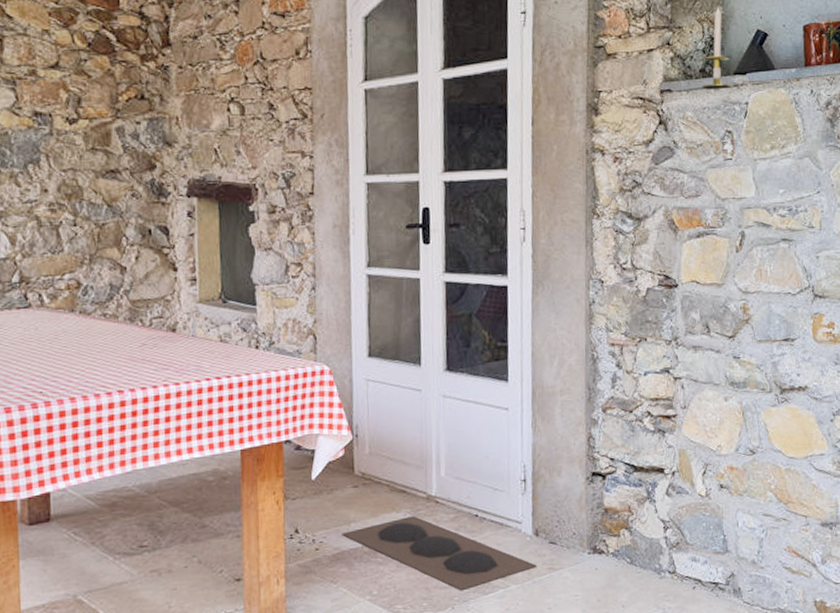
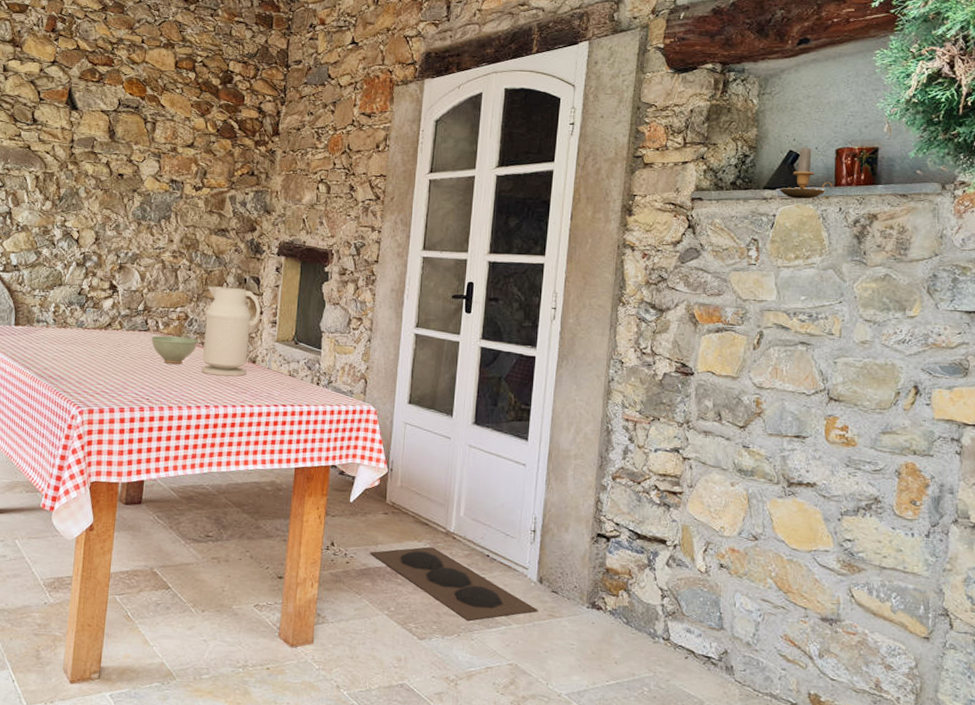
bowl: none [35,309,99,345] -> present [151,335,198,364]
water jug: none [102,241,175,353] -> present [201,286,261,377]
candle: present [702,6,733,90] -> none [731,127,762,202]
candle: none [750,23,804,83] -> present [780,146,833,199]

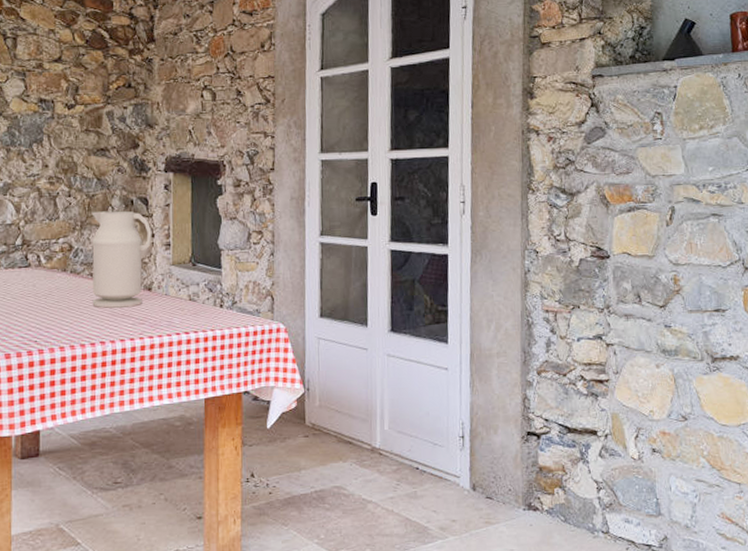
bowl: present [151,335,198,364] -> none [33,270,86,300]
doormat: present [370,547,538,621] -> none [293,466,474,539]
candle: present [780,146,833,199] -> none [679,13,731,68]

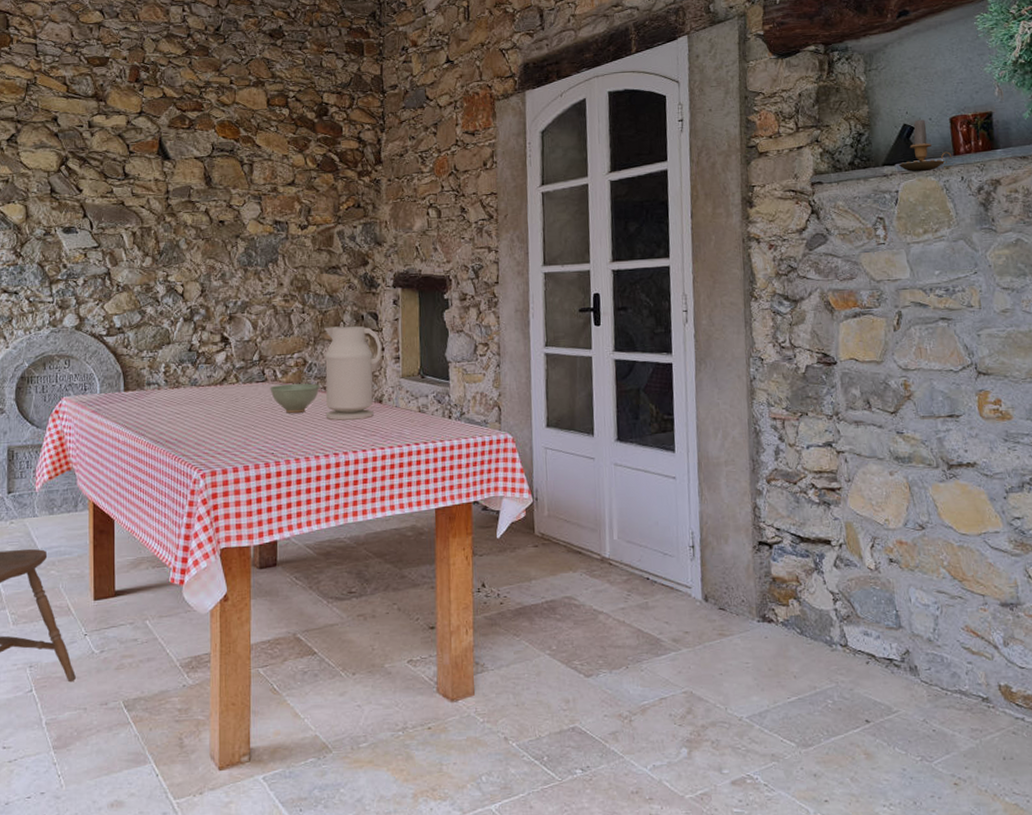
bowl: none [33,270,86,300] -> present [270,383,320,413]
candle: none [679,13,731,68] -> present [899,117,953,173]

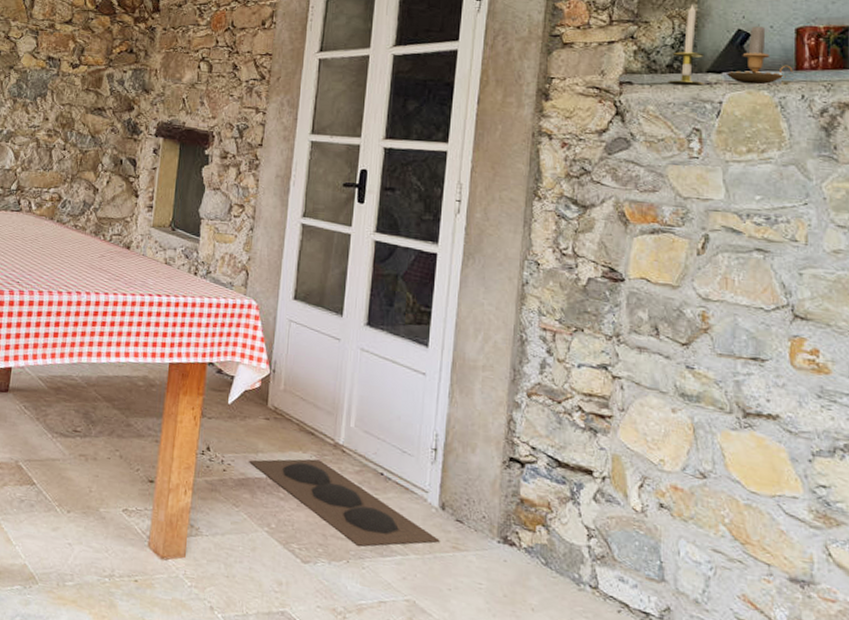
bowl: present [270,383,320,413] -> none [23,216,71,247]
water jug: present [324,326,382,421] -> none [73,166,137,263]
doormat: none [524,576,707,650] -> present [249,459,440,546]
candle: none [851,104,882,181] -> present [668,3,705,87]

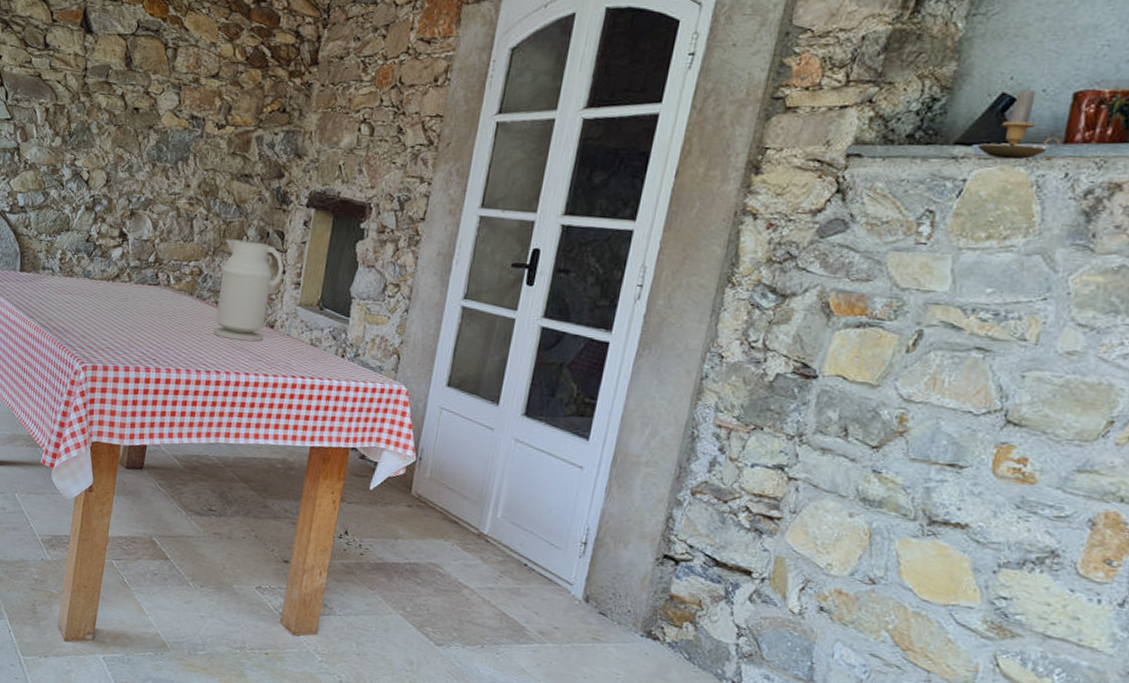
water jug: none [73,166,137,263] -> present [213,239,284,342]
doormat: present [249,459,440,546] -> none [388,545,580,633]
candle: present [668,3,705,87] -> none [904,60,955,161]

